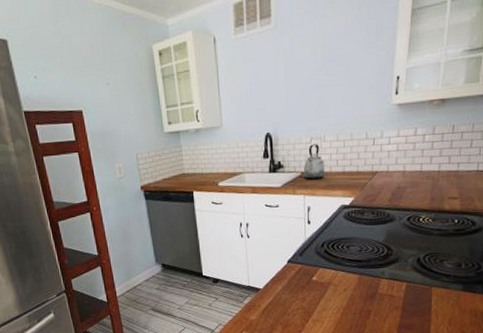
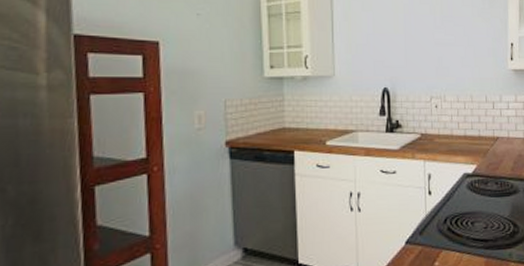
kettle: present [303,144,325,180] -> none [423,104,446,143]

